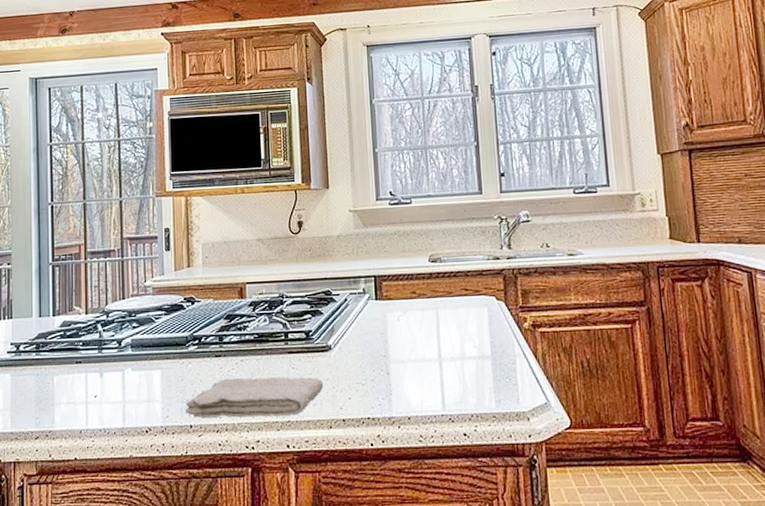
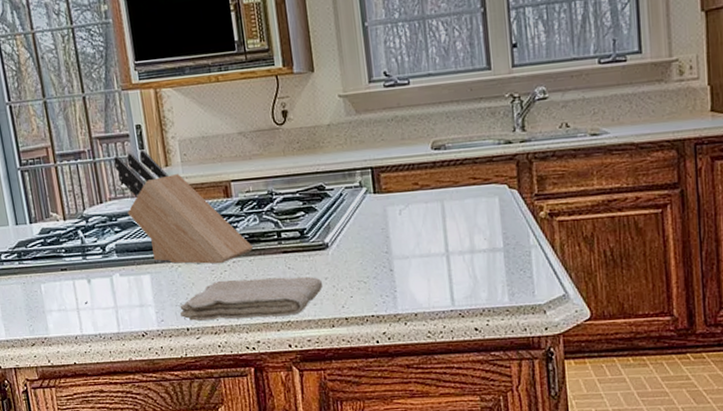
knife block: none [140,251,261,362] -> present [113,149,253,264]

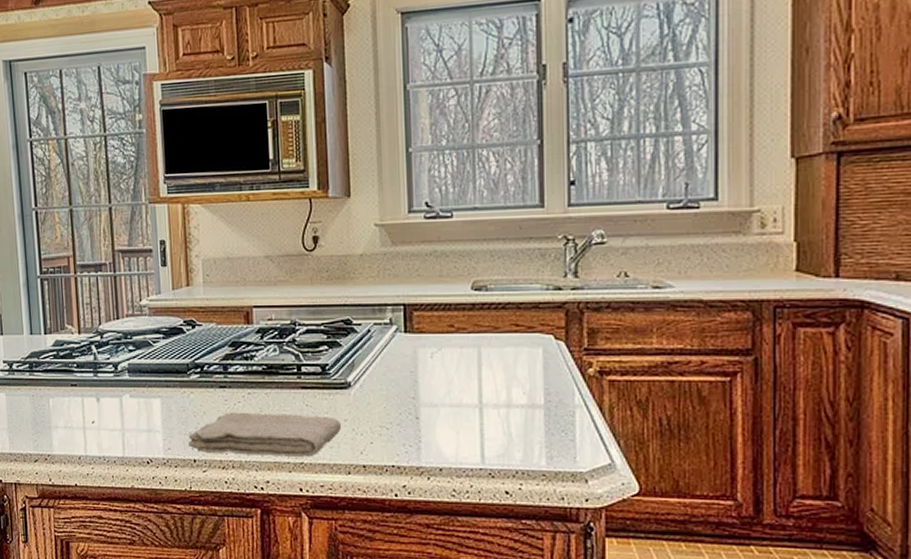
knife block: present [113,149,253,264] -> none [134,266,270,394]

